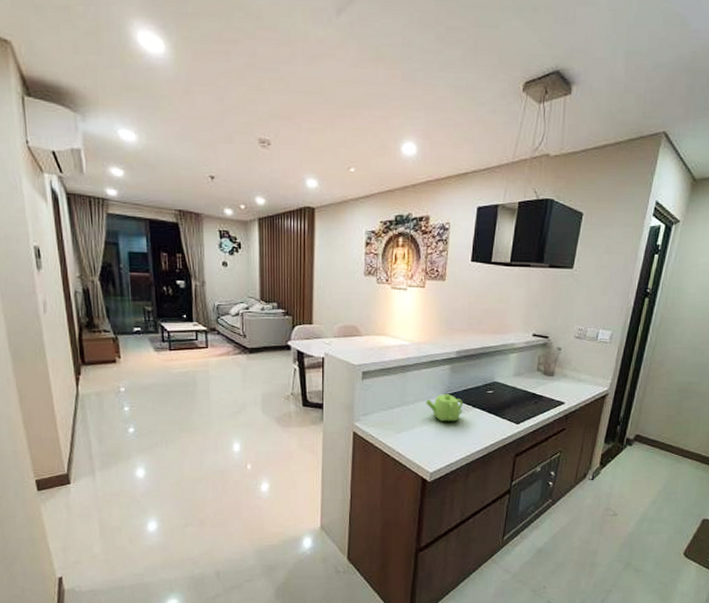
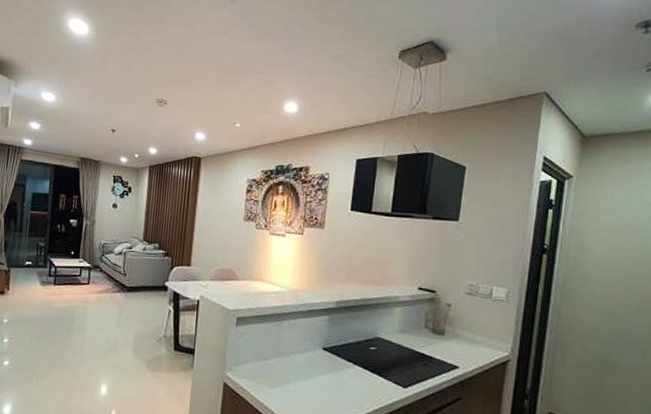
teapot: present [426,394,463,421] -> none [302,347,343,379]

